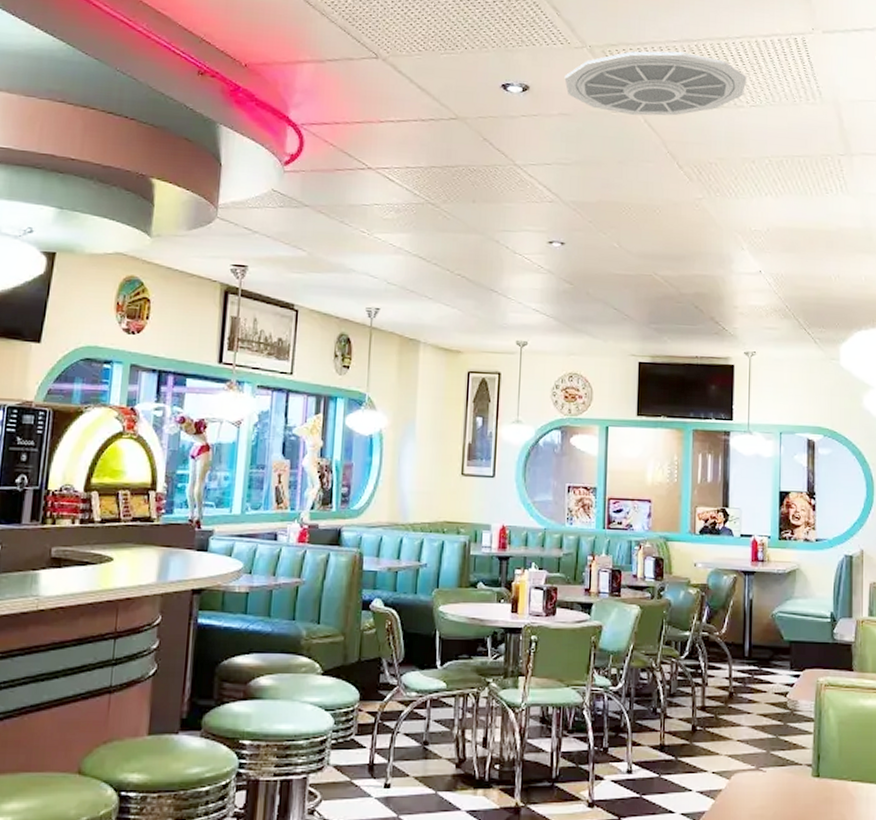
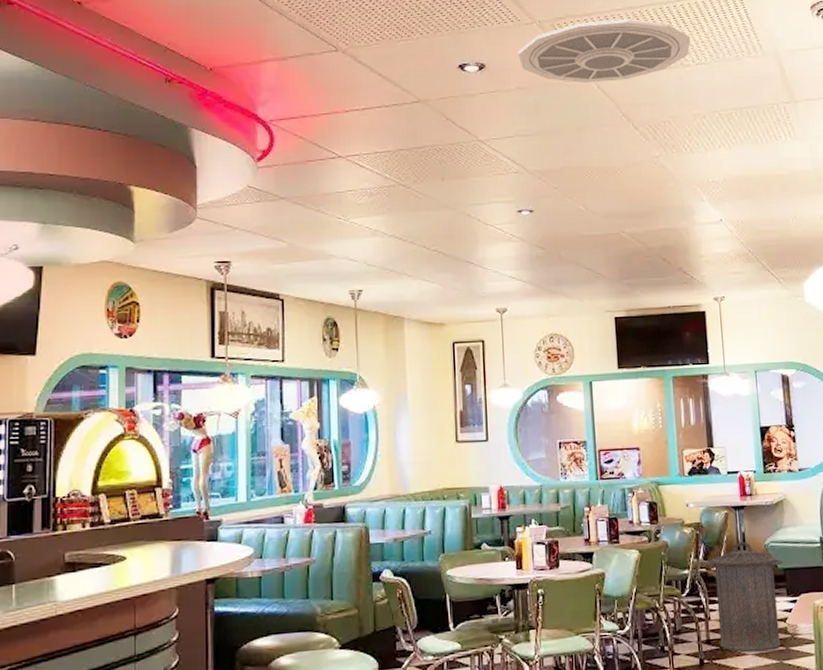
trash can: none [708,608,790,724] -> present [705,541,784,653]

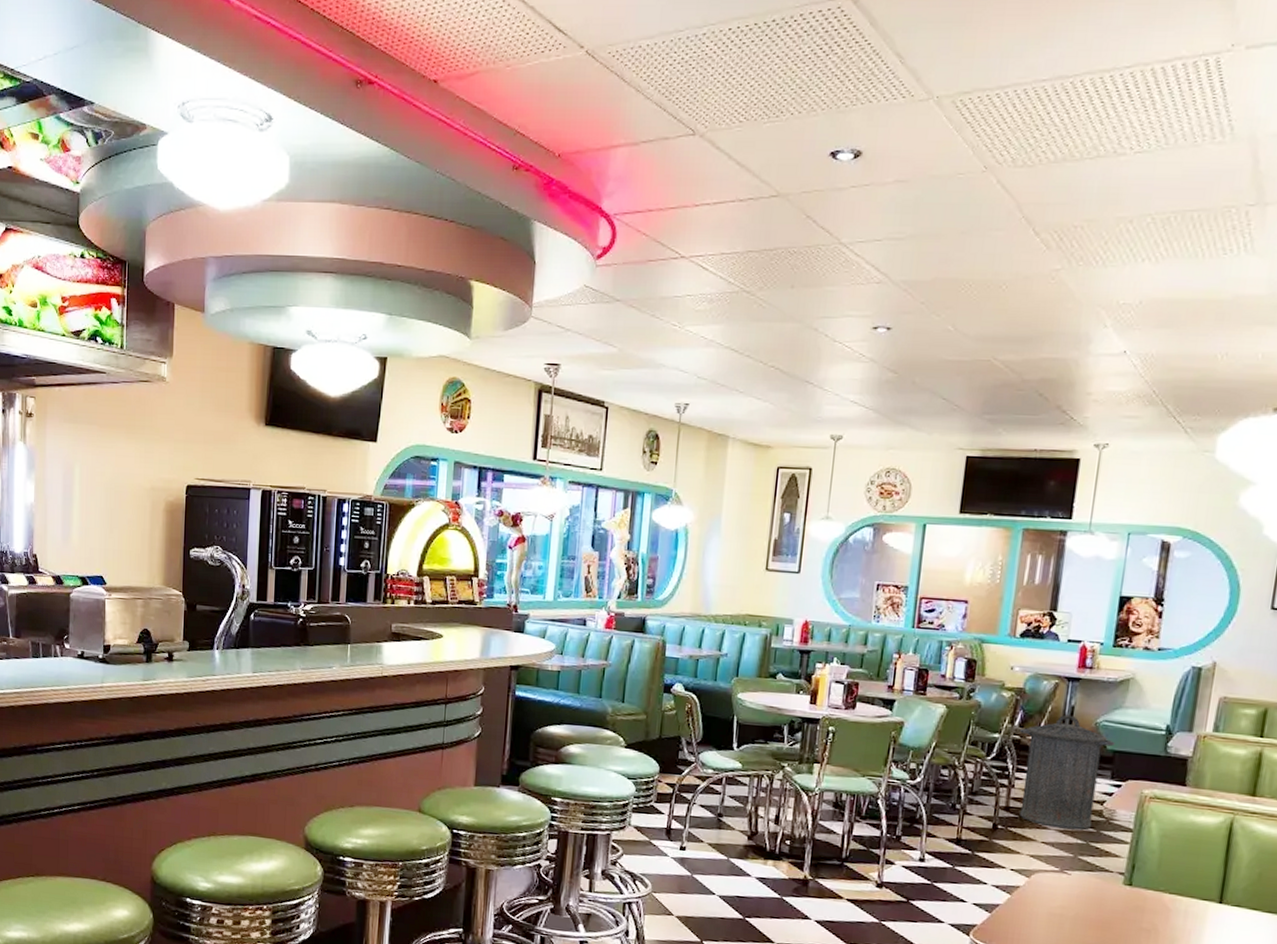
ceiling vent: present [518,18,691,83] -> none [904,92,1135,175]

